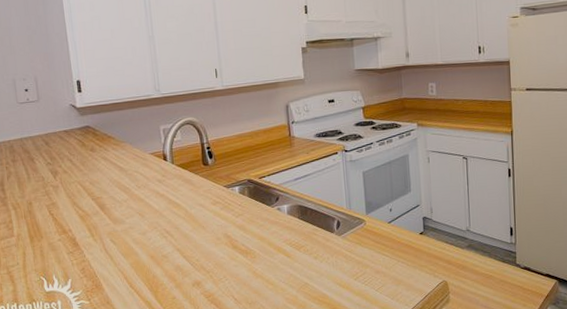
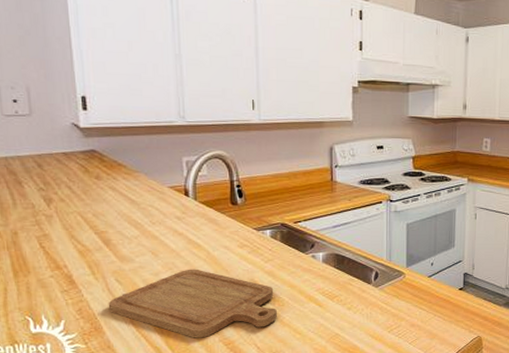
chopping board: none [105,226,250,292] -> present [108,269,277,338]

